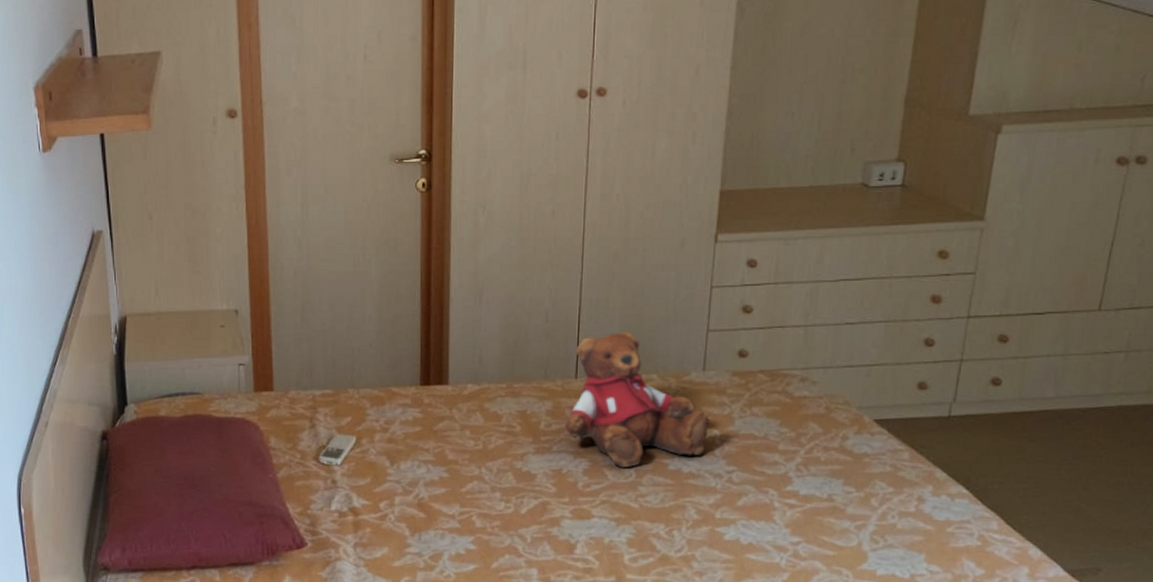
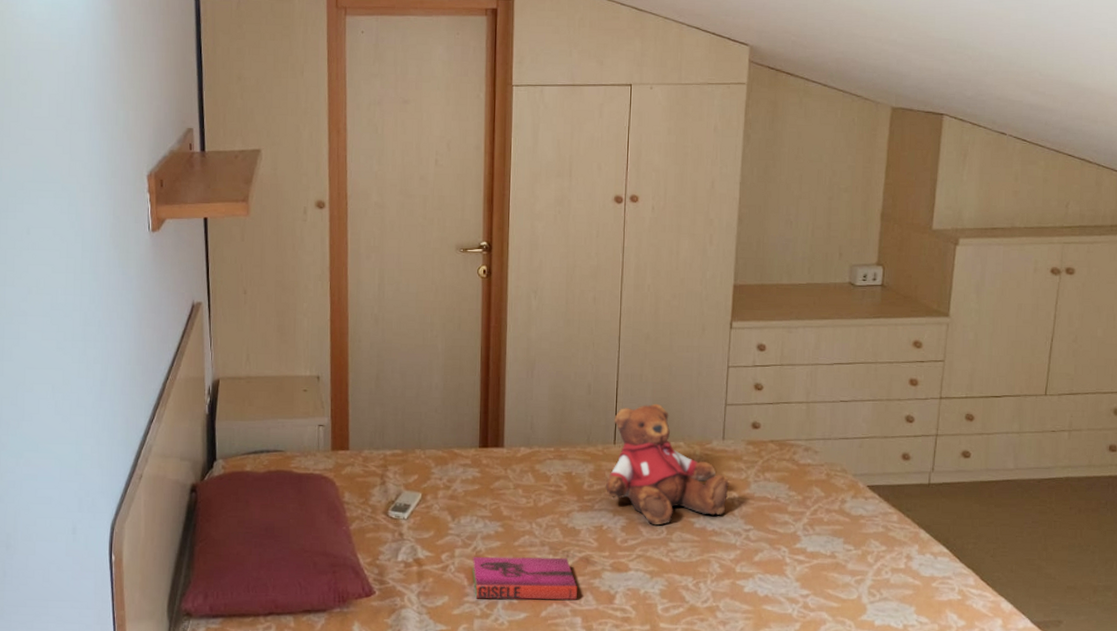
hardback book: none [415,504,533,550] -> present [473,556,577,600]

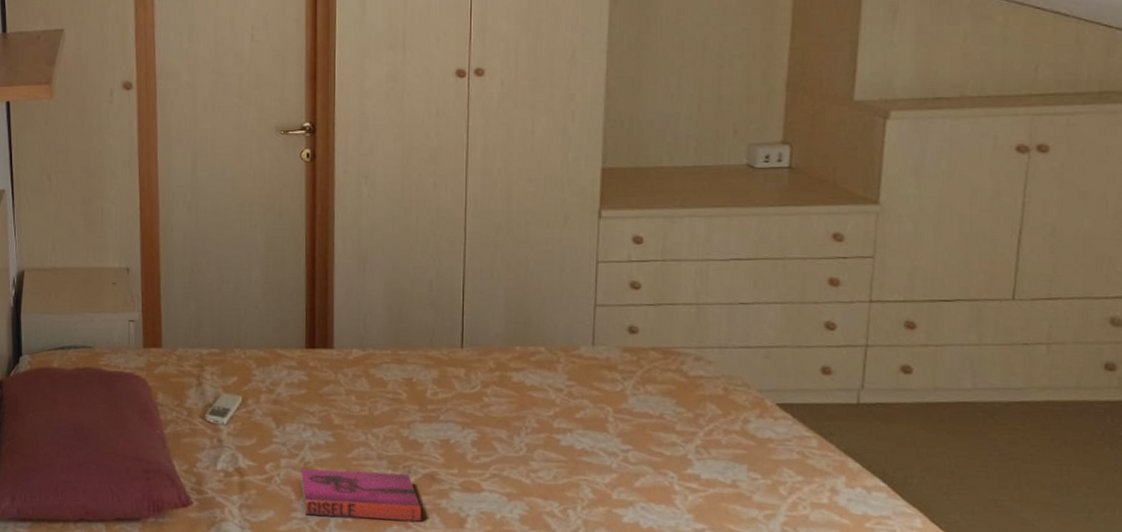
teddy bear: present [606,404,729,525] -> none [453,303,601,441]

